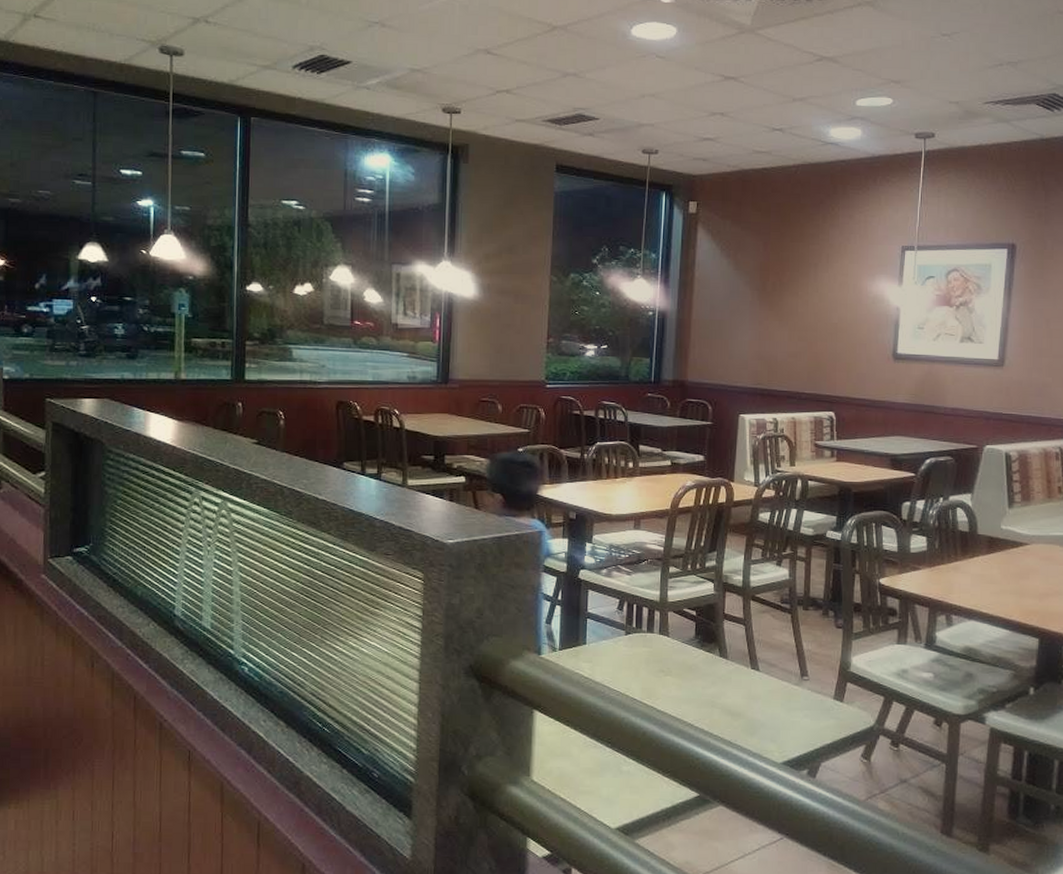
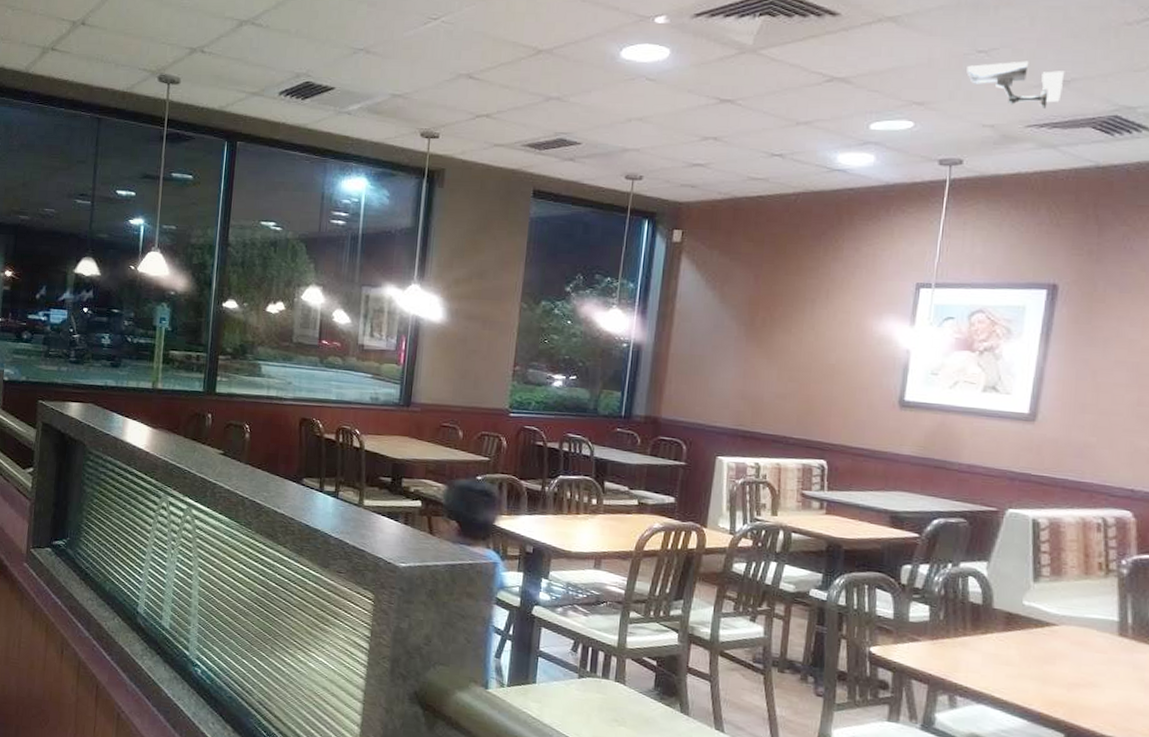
security camera: none [934,44,1013,87] -> present [967,61,1065,109]

